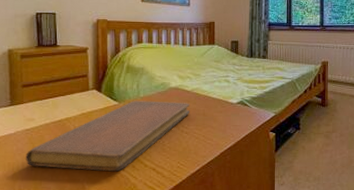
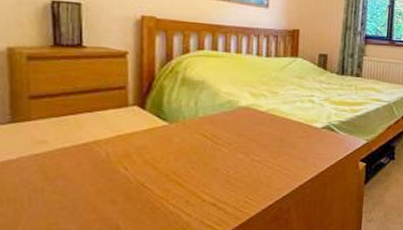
notebook: present [25,101,191,172] -> none [34,121,264,208]

